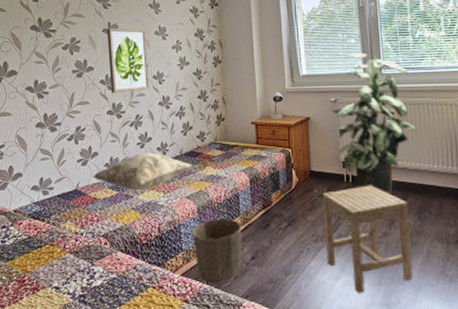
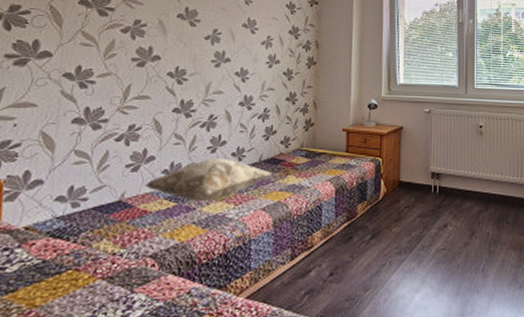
wall art: present [107,28,150,93] -> none [180,14,232,88]
waste basket: present [192,218,242,284] -> none [264,232,322,306]
stool: present [323,185,414,294] -> none [408,196,489,306]
indoor plant: present [331,53,416,196] -> none [425,66,501,206]

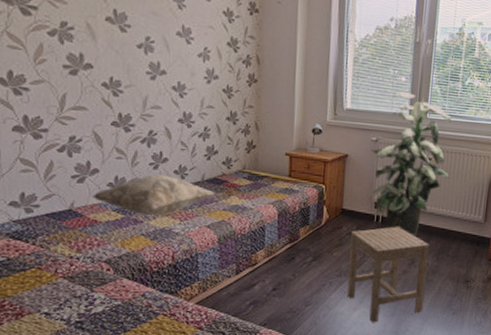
stool: none [408,196,489,306] -> present [347,226,429,323]
indoor plant: none [425,66,501,206] -> present [371,92,451,238]

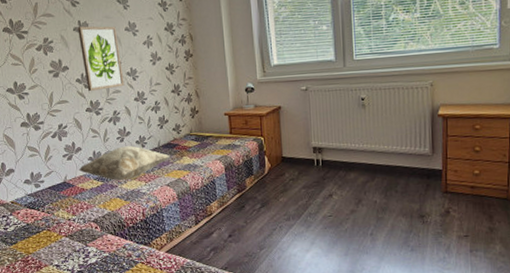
wall art: none [112,17,168,103] -> present [78,26,125,91]
stool: present [347,226,429,323] -> none [294,168,378,263]
indoor plant: present [371,92,451,238] -> none [302,39,386,177]

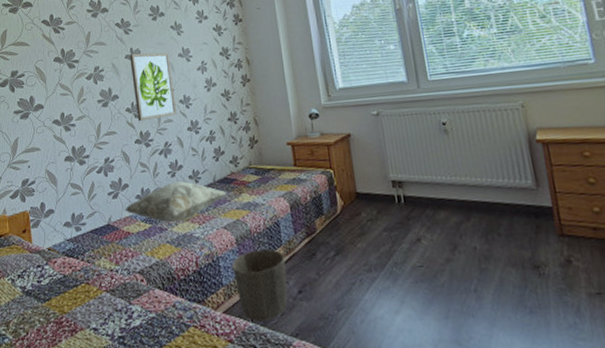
waste basket: none [174,202,220,259] -> present [232,249,288,322]

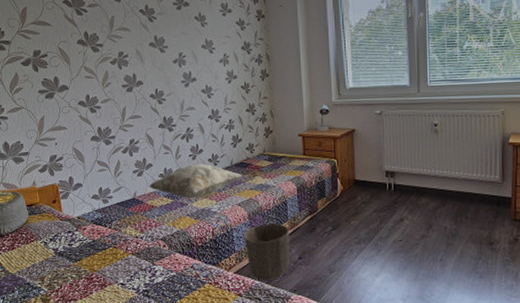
wall art: present [130,52,177,121] -> none [154,41,199,107]

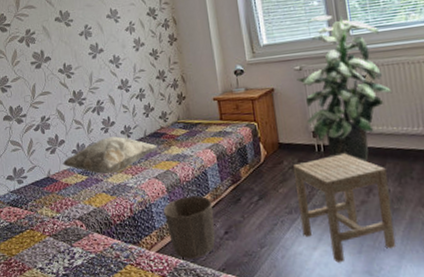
stool: none [366,193,447,288] -> present [294,153,397,263]
indoor plant: none [376,65,458,202] -> present [296,15,392,163]

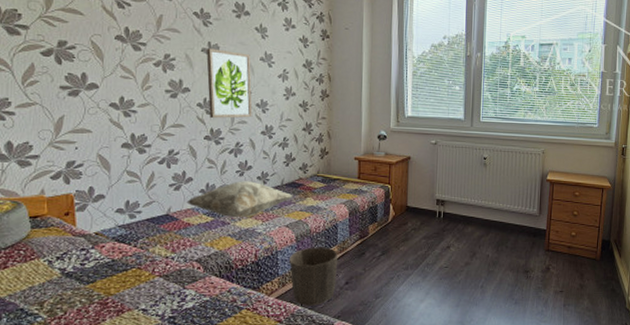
wall art: none [59,14,108,81] -> present [206,48,253,118]
stool: present [294,153,397,263] -> none [414,221,489,314]
indoor plant: present [296,15,392,163] -> none [431,99,504,231]

